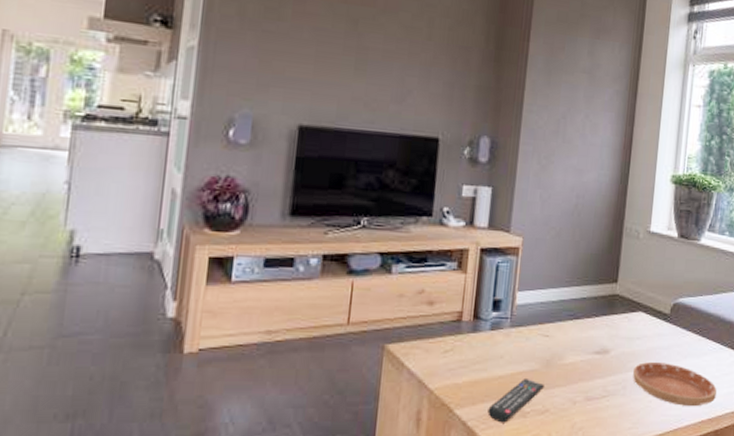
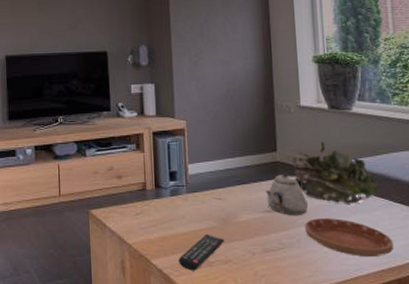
teapot: none [598,309,640,358] -> present [265,174,308,215]
plant: none [631,275,712,349] -> present [292,142,379,205]

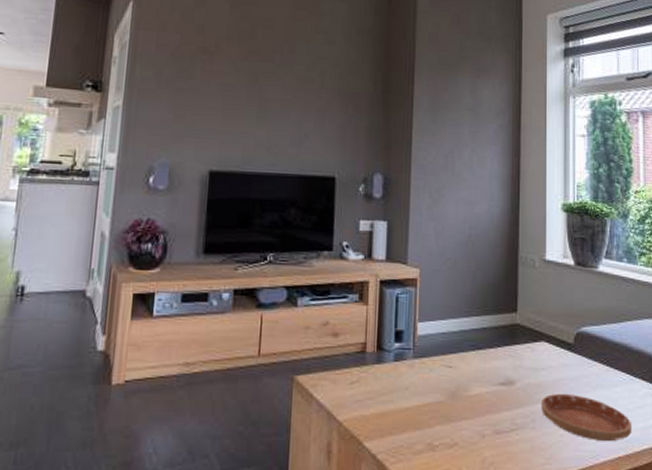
remote control: present [178,233,224,271] -> none [396,409,451,457]
teapot: present [265,174,308,215] -> none [502,339,546,389]
plant: present [292,142,379,205] -> none [532,303,620,380]

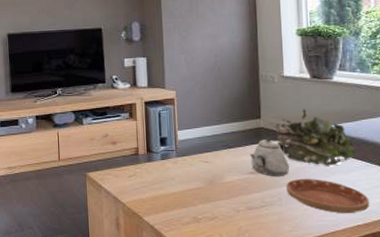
teapot: none [502,339,546,389] -> present [250,138,289,176]
plant: none [532,303,620,380] -> present [275,109,356,167]

